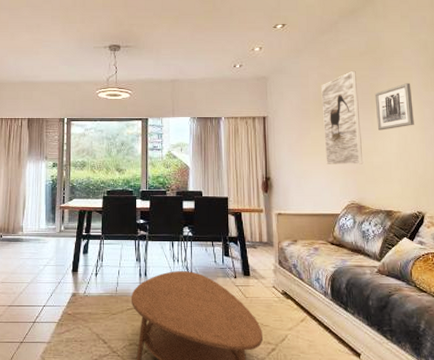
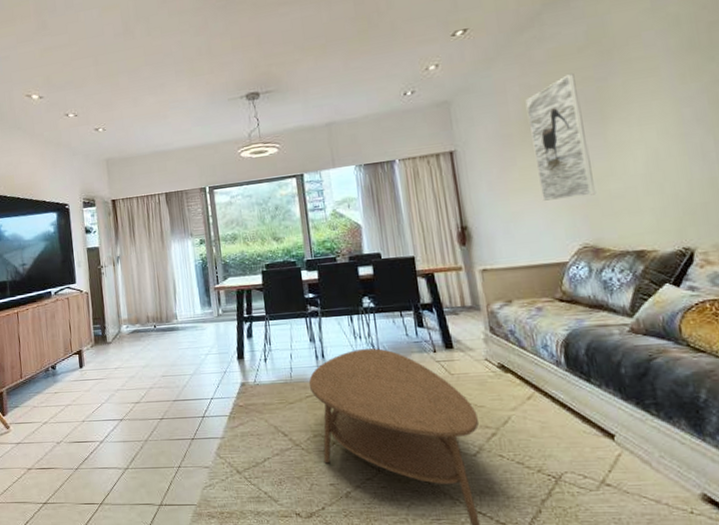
wall art: present [374,83,414,130] -> none [604,77,668,147]

